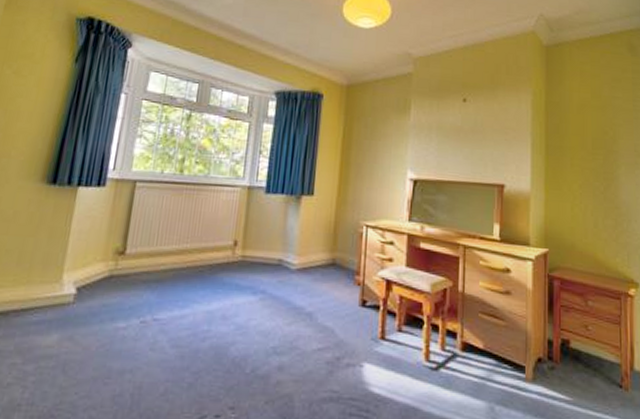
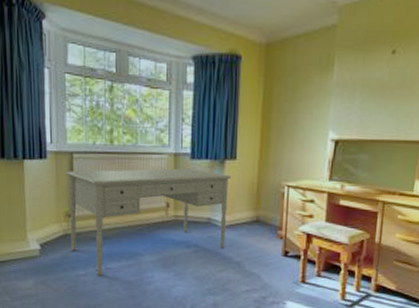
desk: none [114,201,308,329] -> present [66,168,231,276]

